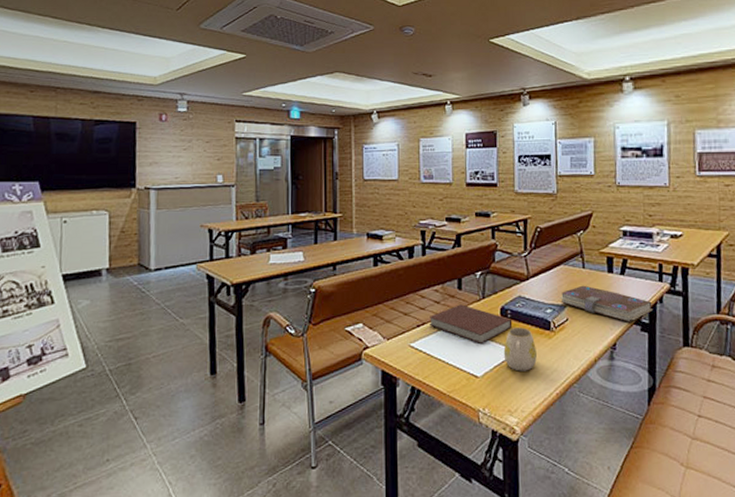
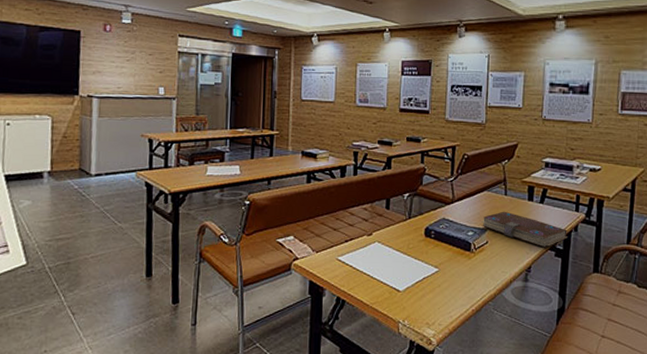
notebook: present [428,304,513,345] -> none [356,223,436,262]
mug: present [503,327,537,372] -> none [425,247,456,288]

